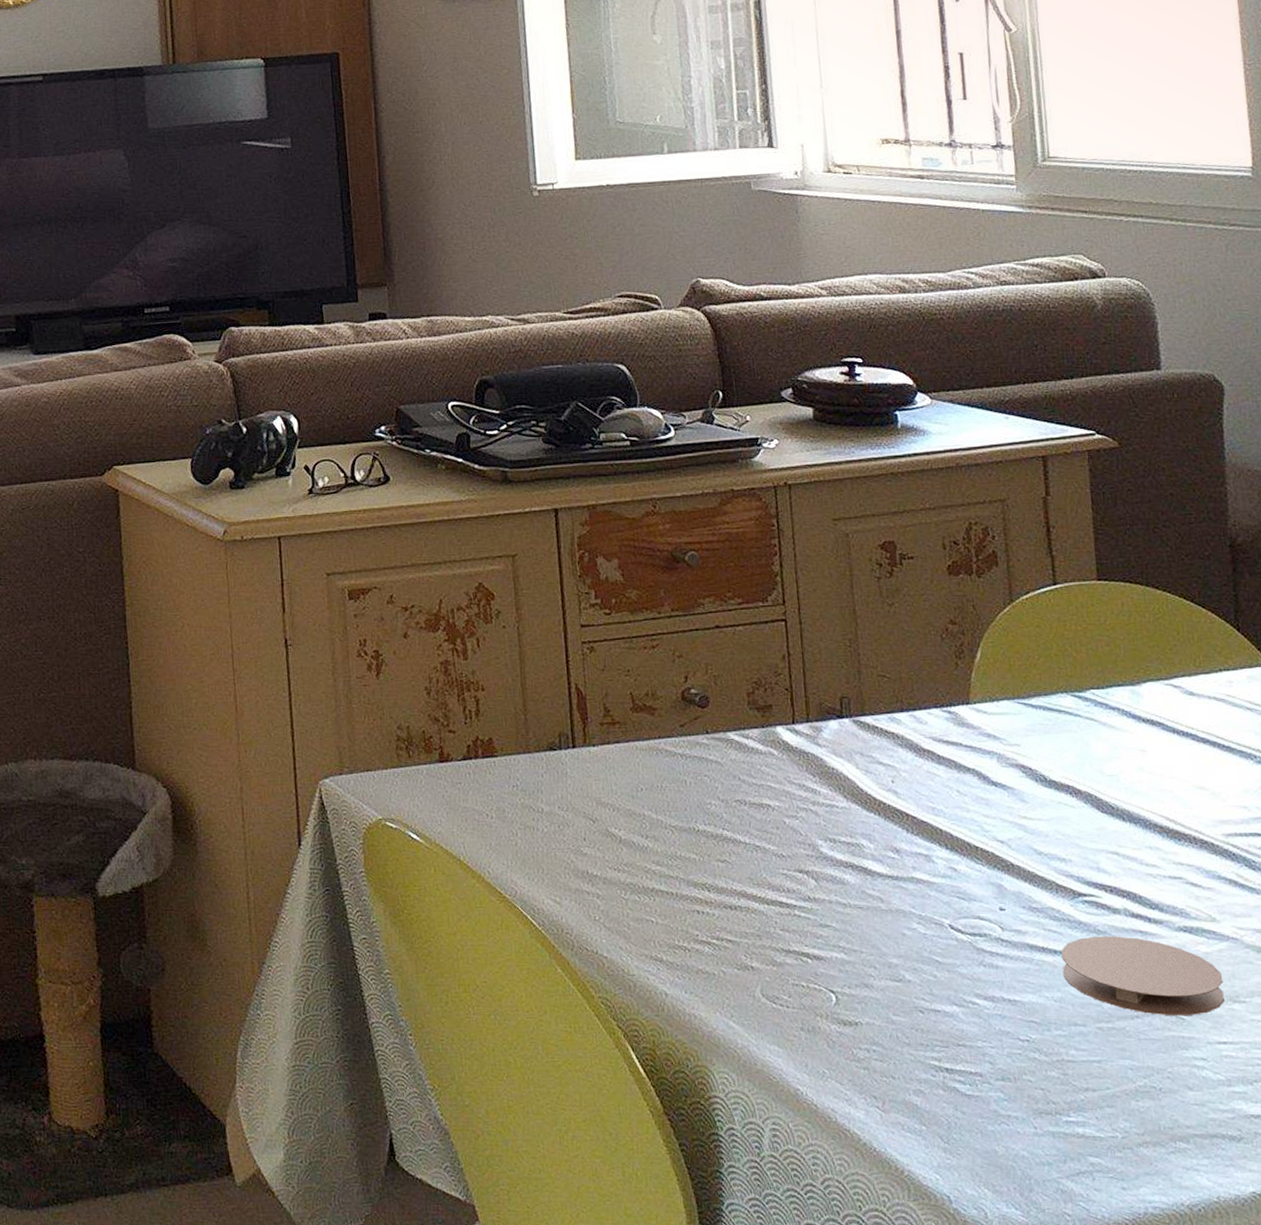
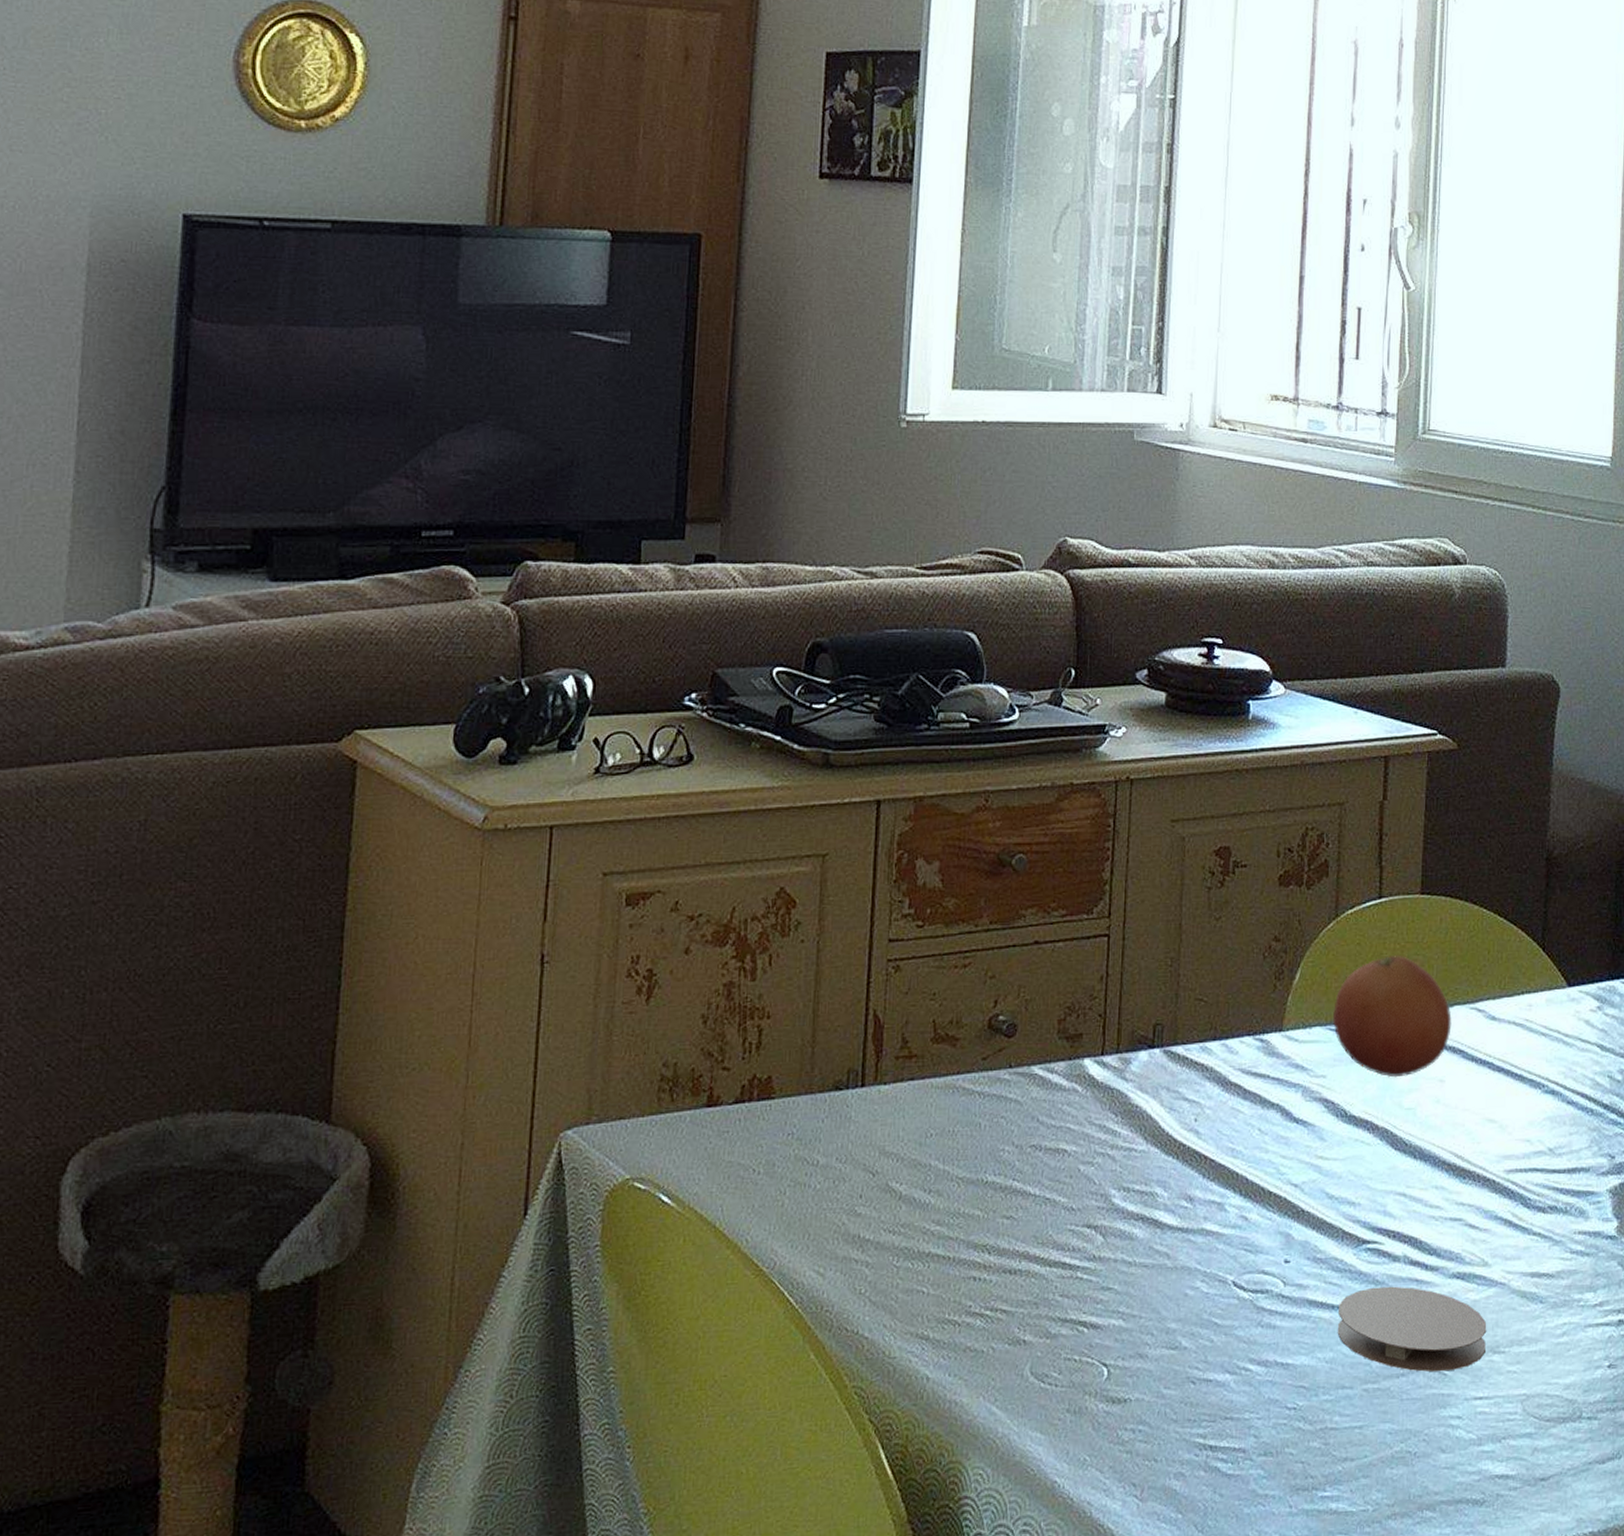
fruit: none [1020,635,1147,747] -> present [1333,954,1452,1078]

